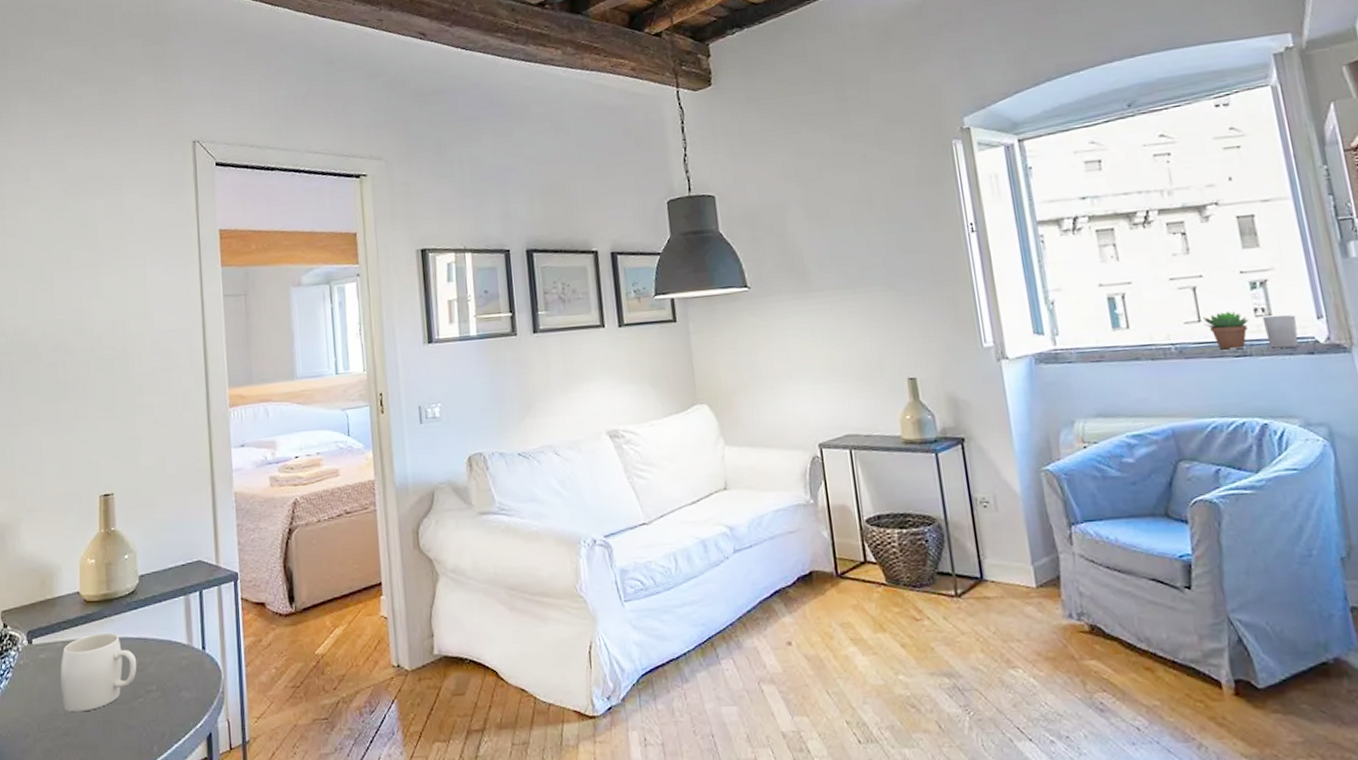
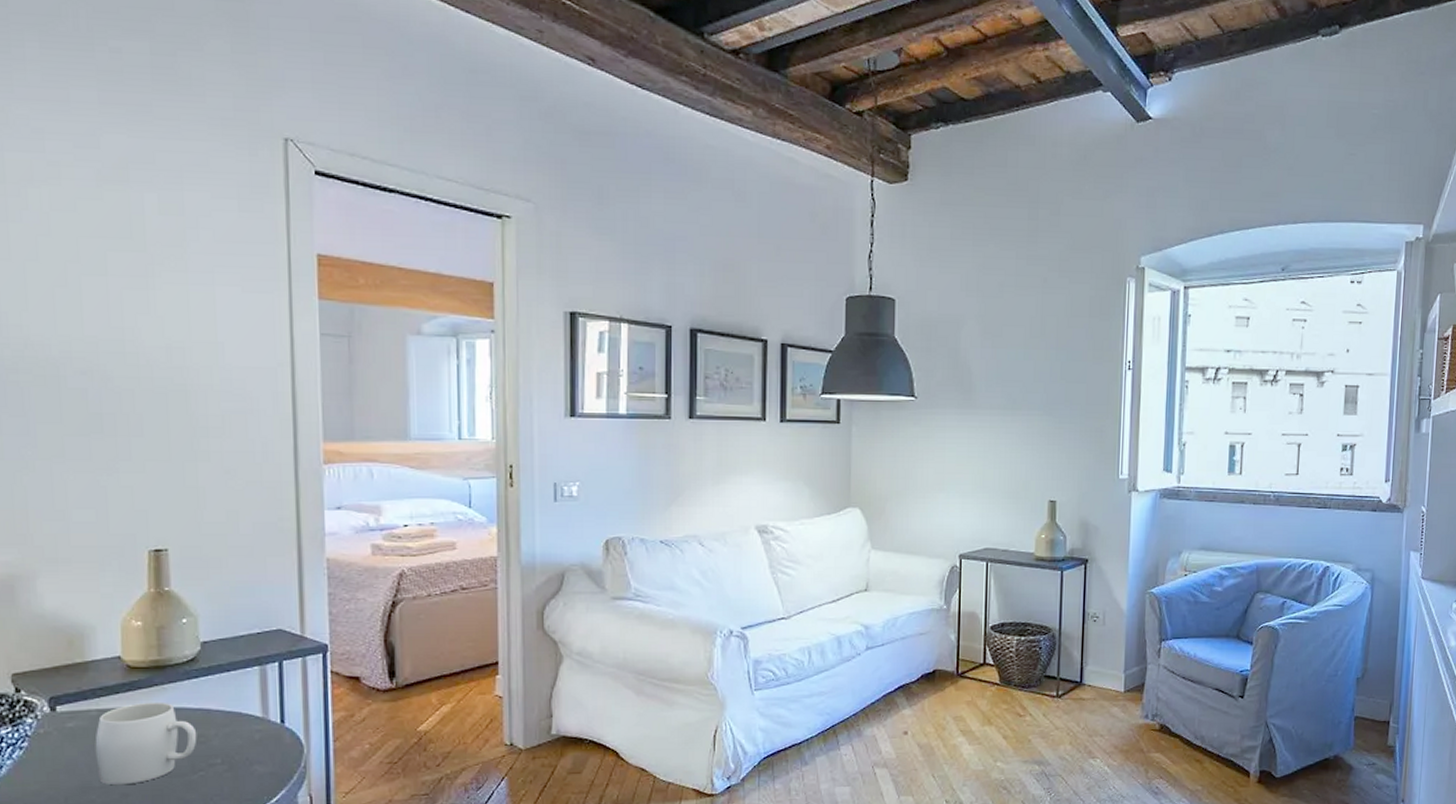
succulent plant: present [1203,311,1249,350] -> none [1301,468,1335,501]
candle holder: present [1262,315,1299,349] -> none [1344,475,1370,505]

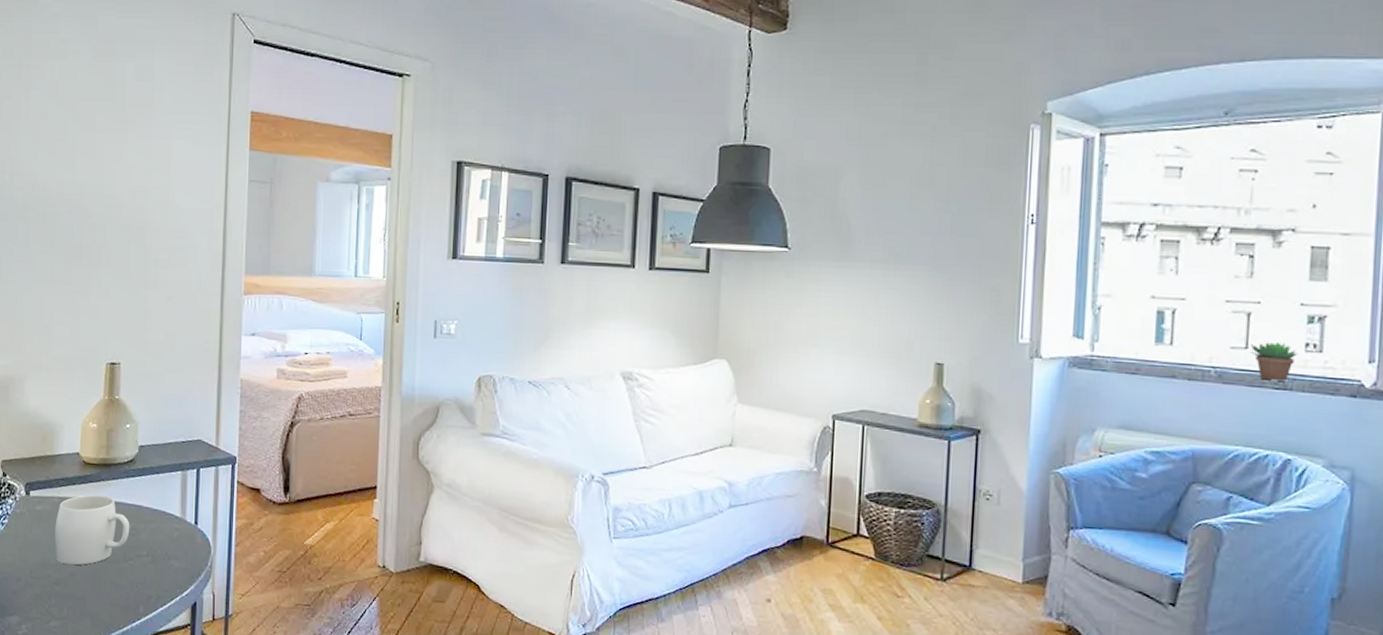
succulent plant: none [1301,468,1335,501] -> present [1251,342,1298,381]

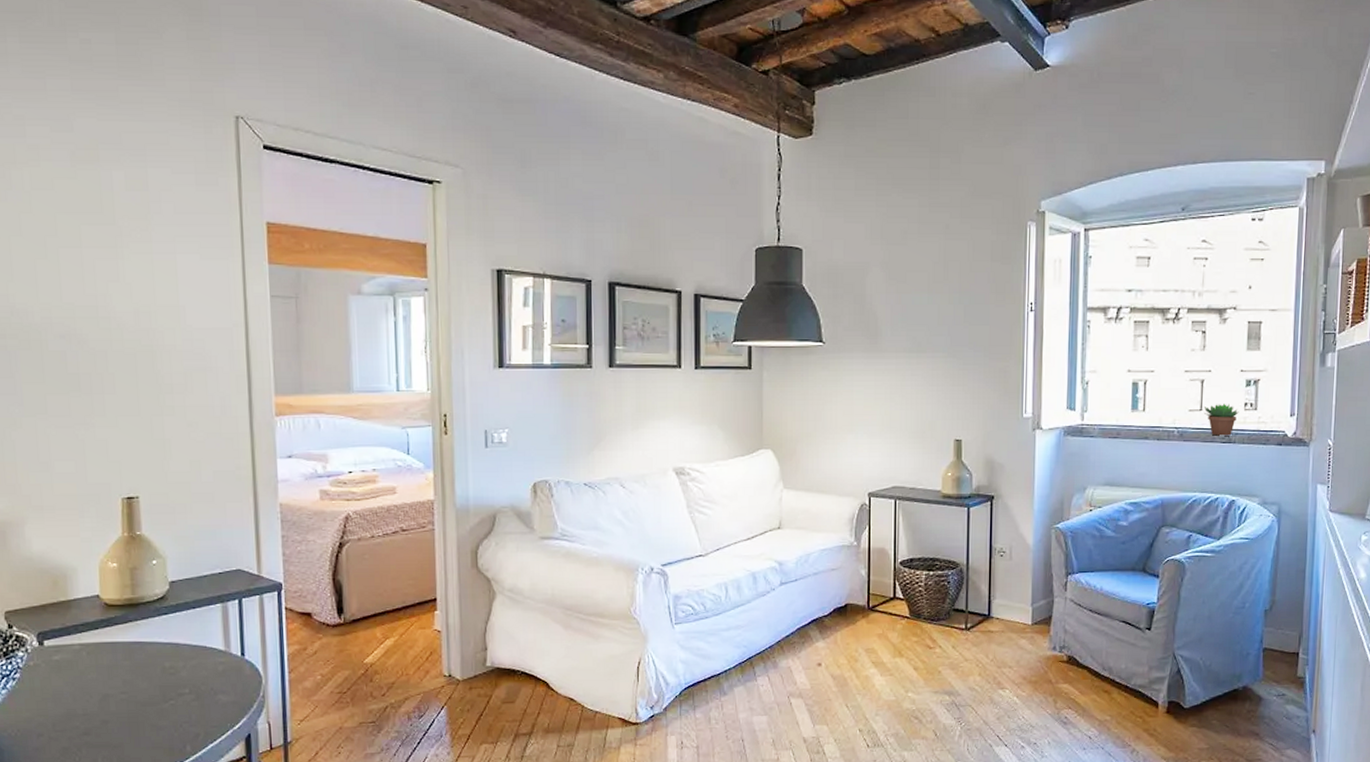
mug: present [54,494,130,566] -> none [78,636,168,713]

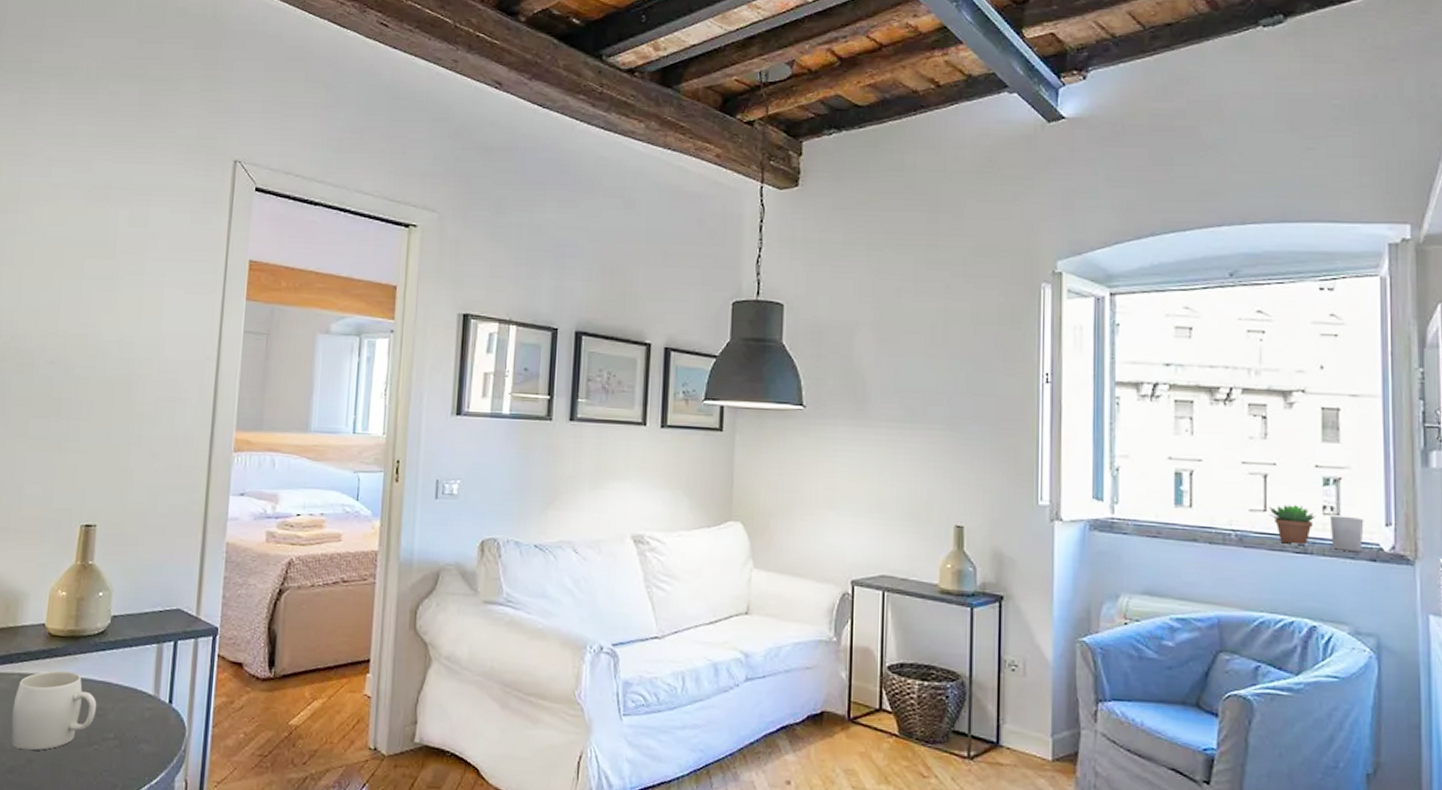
mug: none [78,636,168,713] -> present [11,670,97,751]
candle holder: none [1249,410,1275,439] -> present [1329,515,1364,553]

